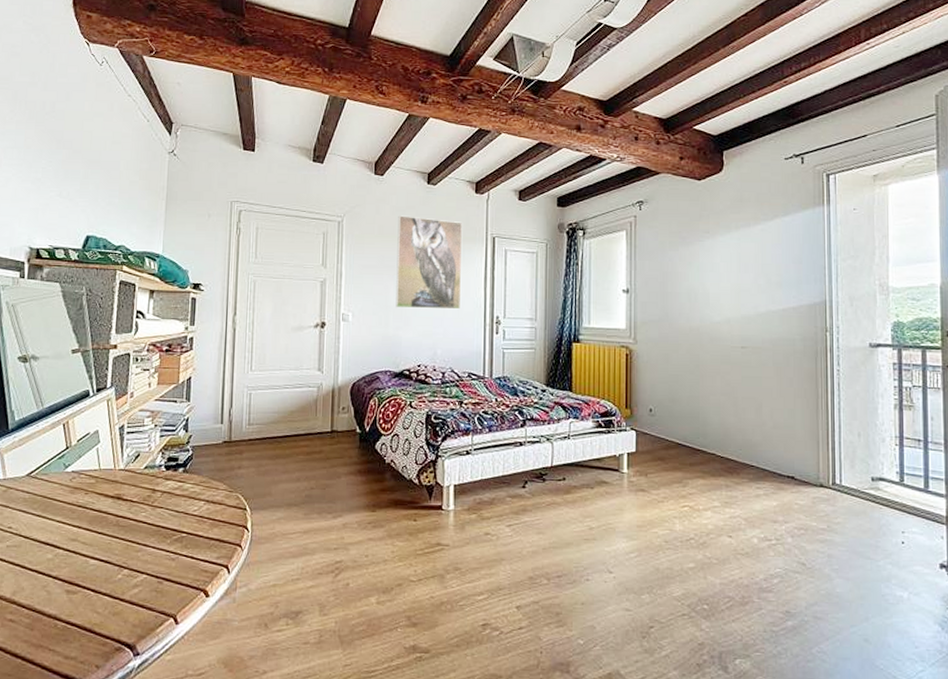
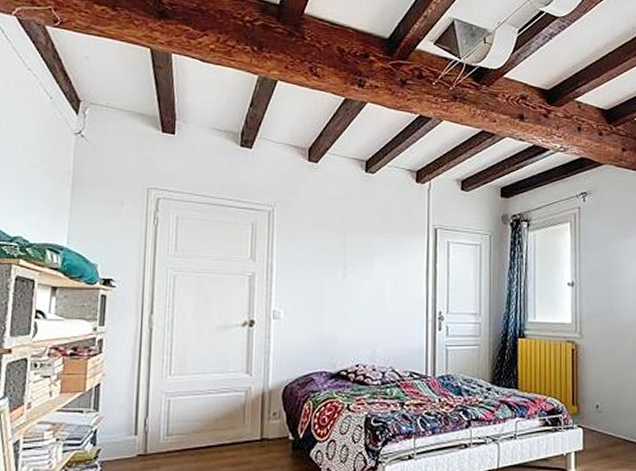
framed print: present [395,215,463,310] -> none [331,205,403,305]

